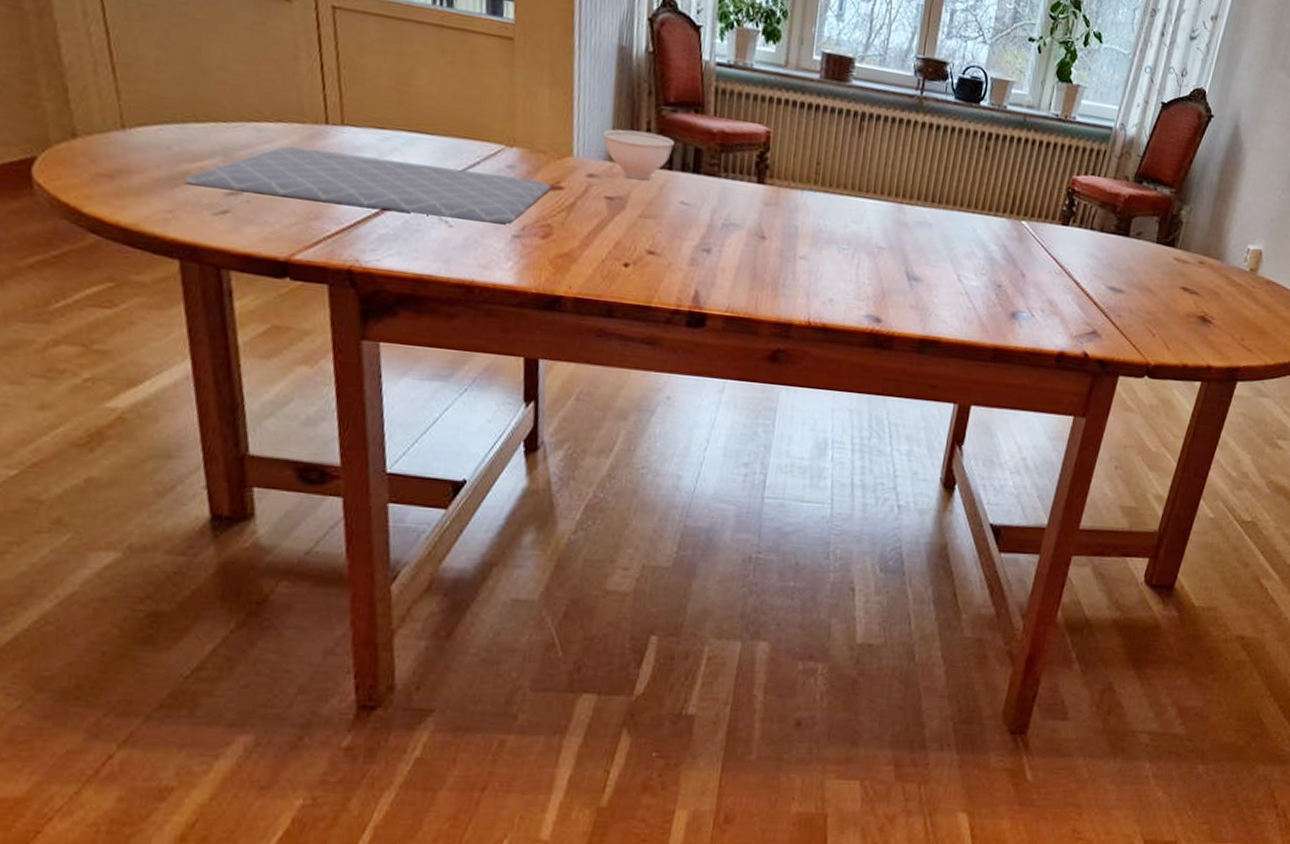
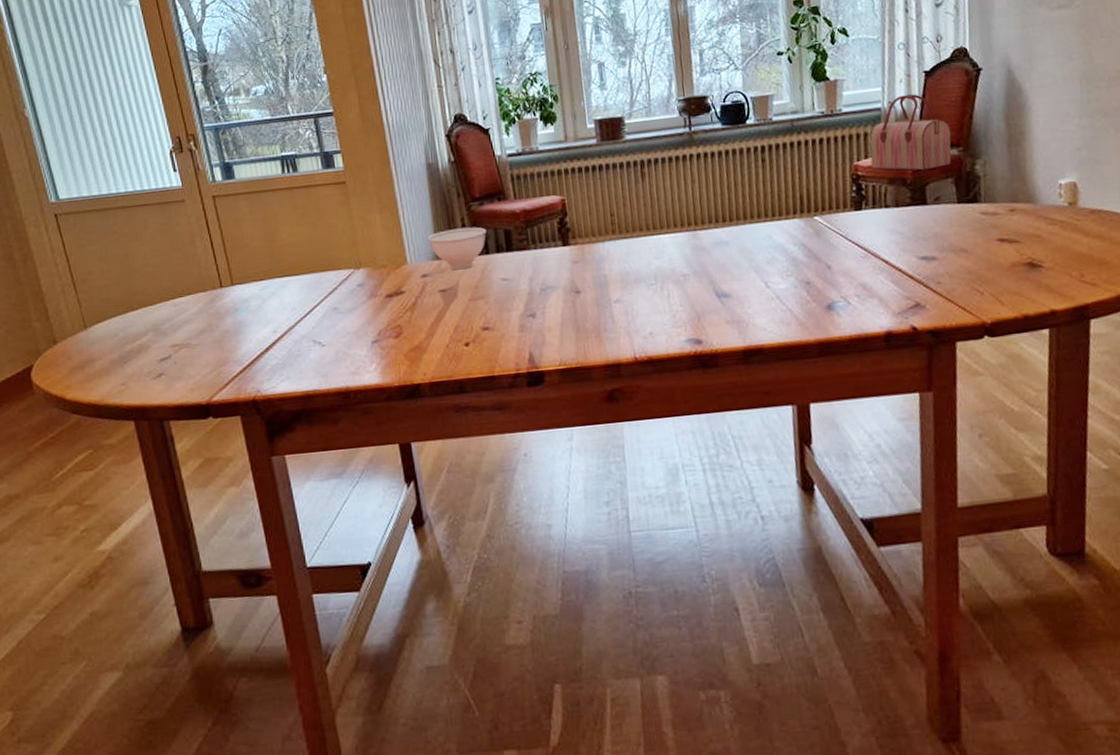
placemat: present [184,146,551,224] -> none [130,290,395,360]
handbag: none [1088,120,1170,204] -> present [869,94,952,171]

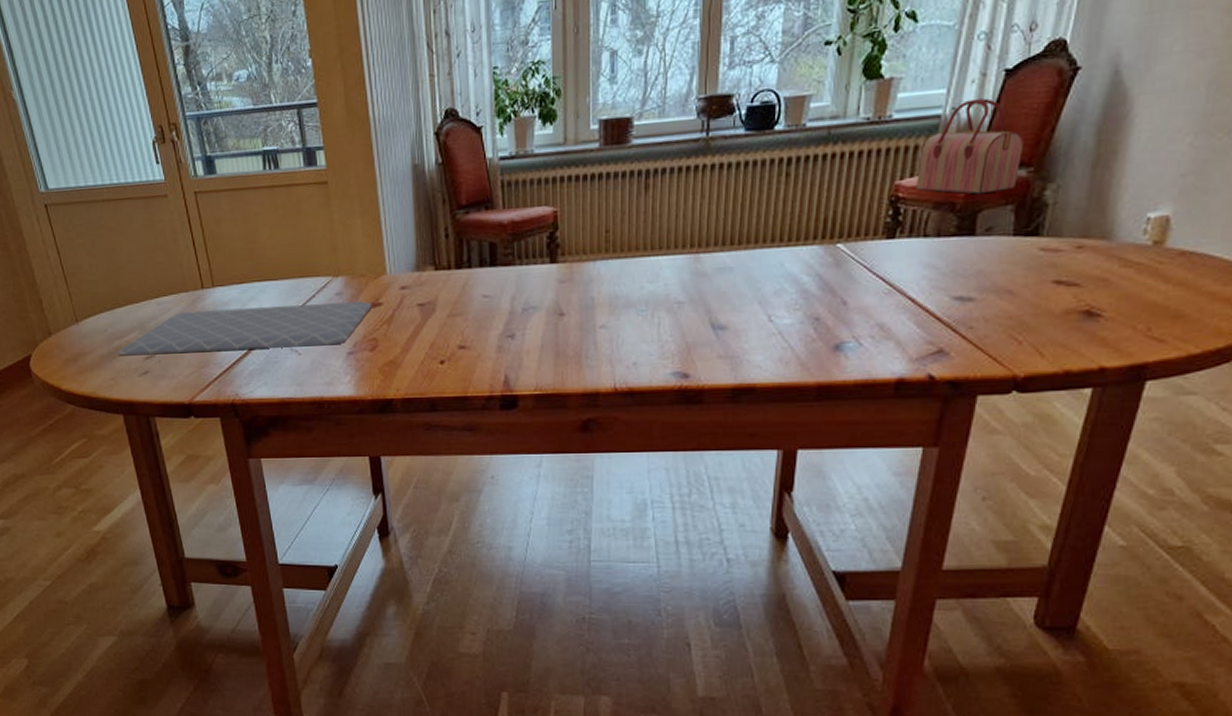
placemat: none [130,290,395,360] -> present [118,301,372,356]
bowl: present [427,227,487,270] -> none [409,237,470,284]

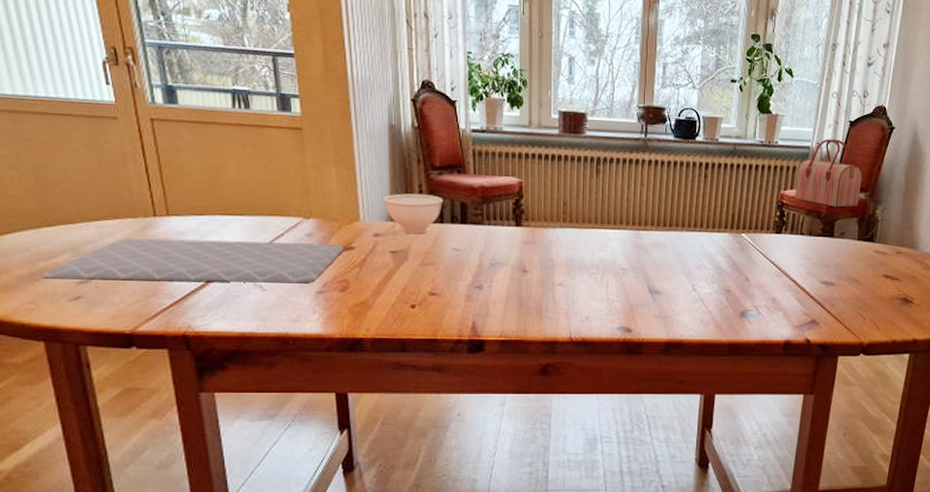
bowl: none [409,237,470,284] -> present [383,193,443,235]

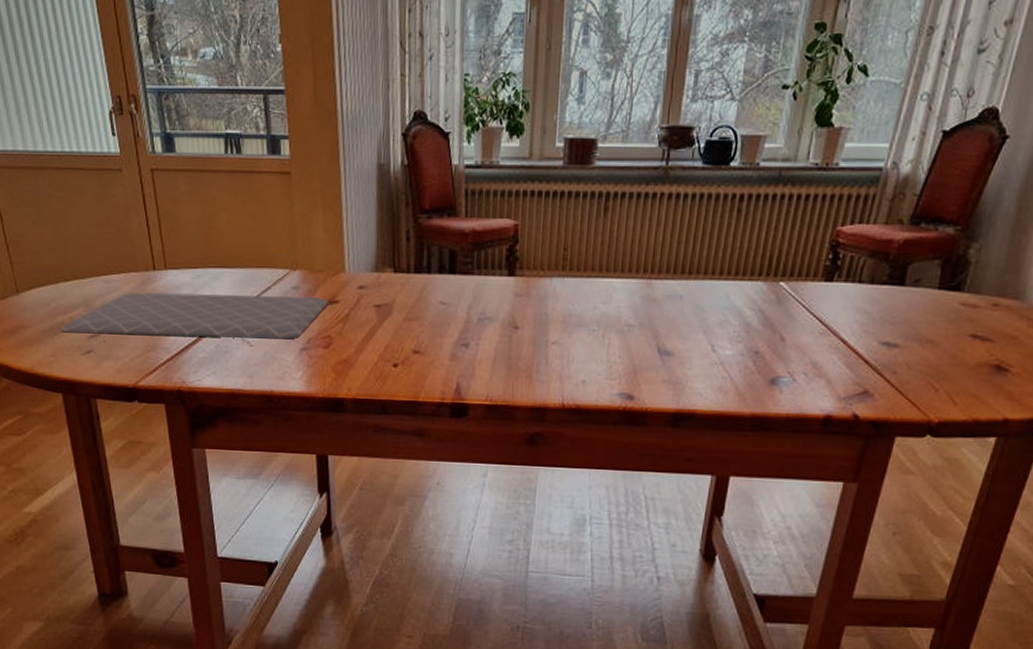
bowl: present [383,193,443,235] -> none [369,241,431,286]
handbag: present [795,139,863,208] -> none [855,156,954,247]

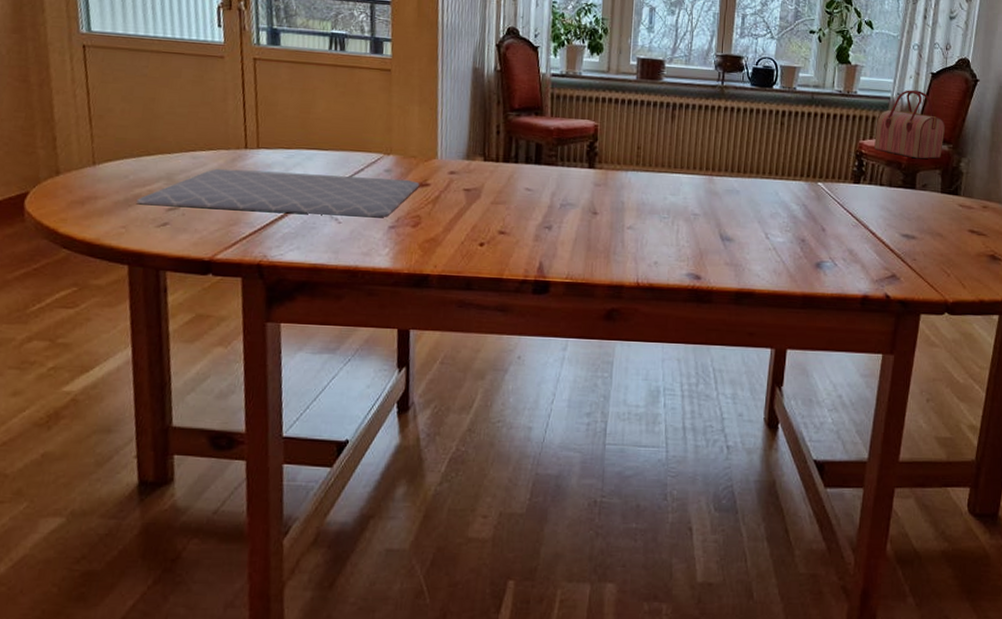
handbag: none [855,156,954,247] -> present [874,90,946,160]

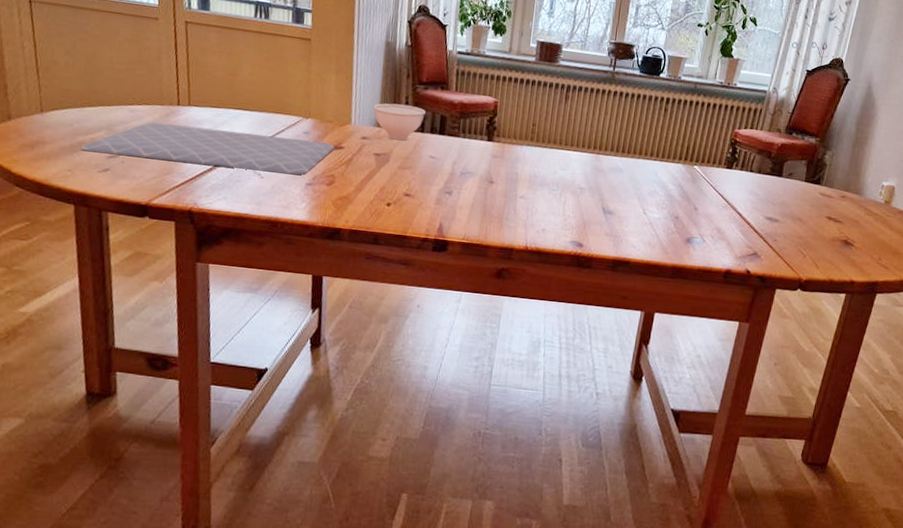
bowl: none [461,133,519,174] -> present [373,103,426,141]
handbag: present [874,90,946,160] -> none [748,85,815,151]

